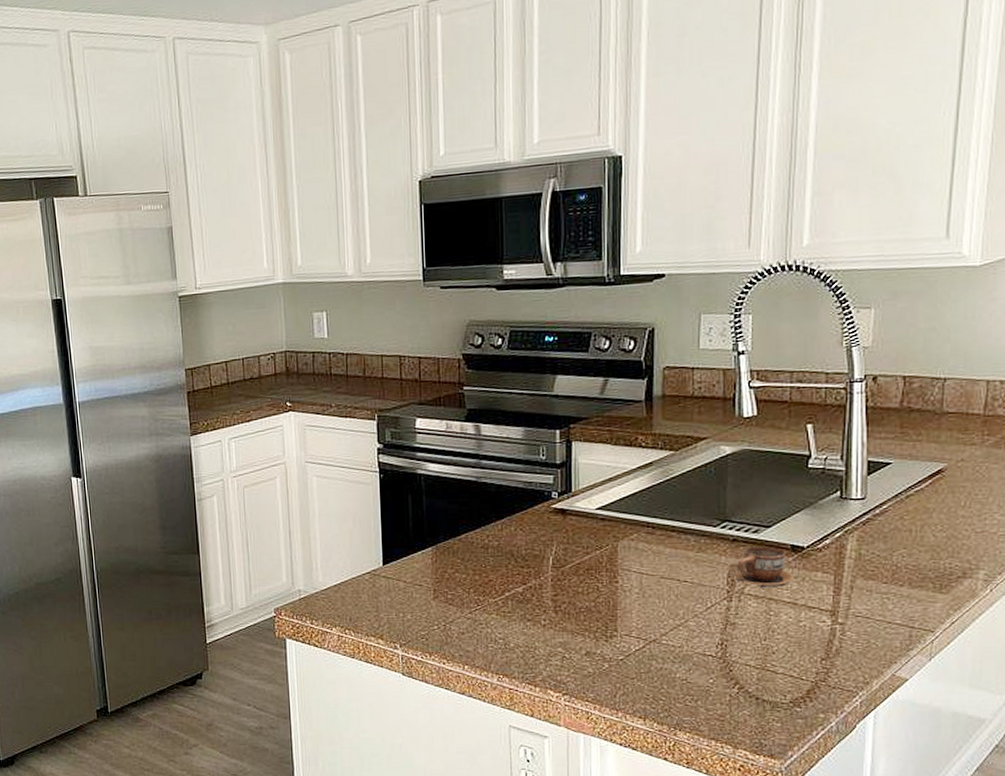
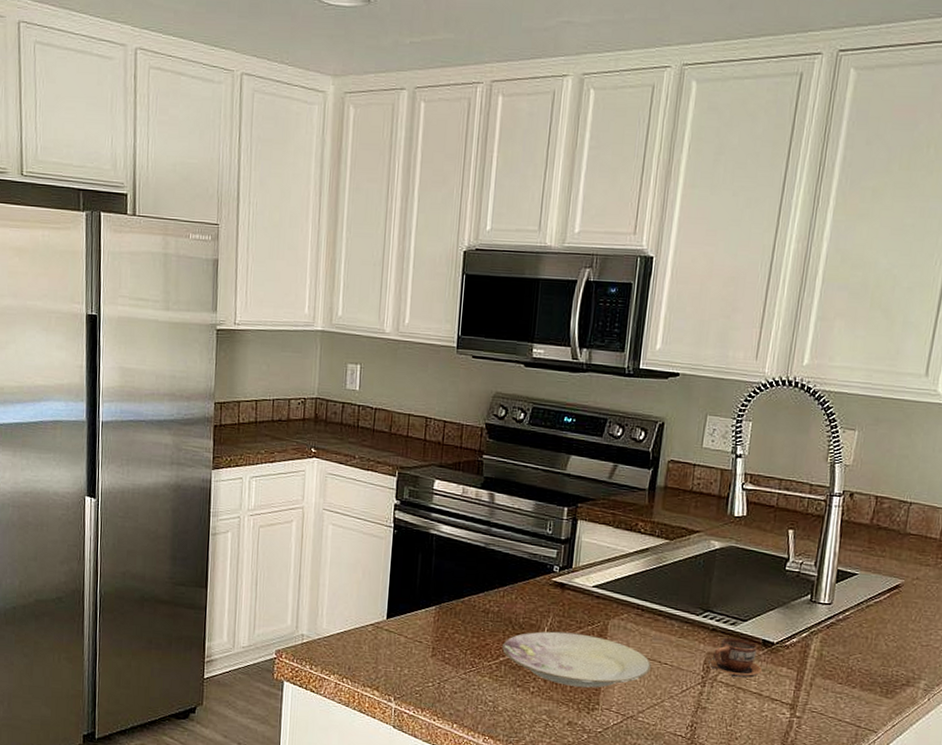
plate: none [507,559,669,615] -> present [502,631,651,688]

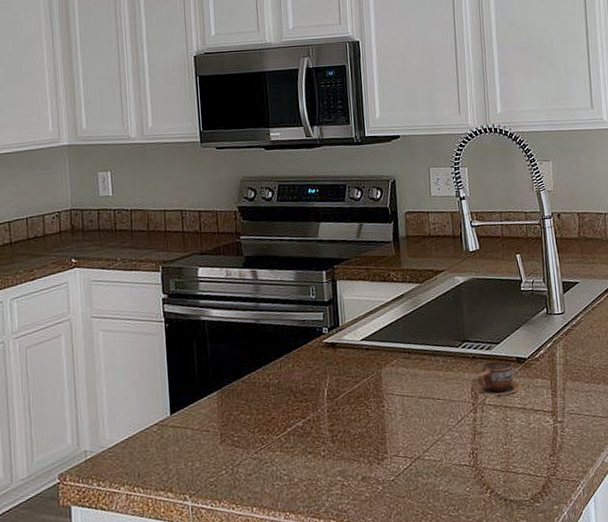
plate: present [502,631,651,688] -> none [288,387,427,442]

